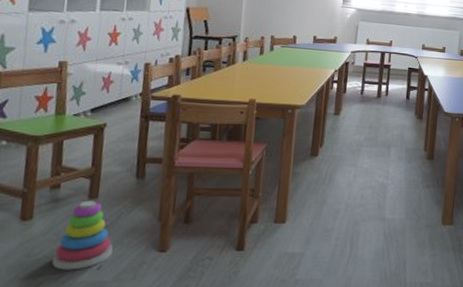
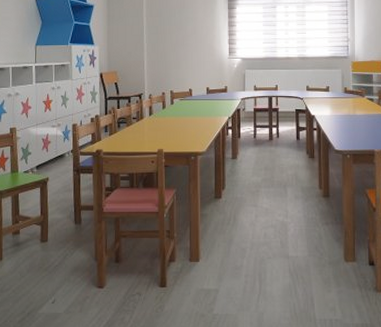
stacking toy: present [52,200,113,270] -> none [19,244,62,304]

